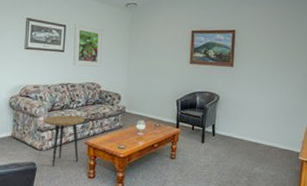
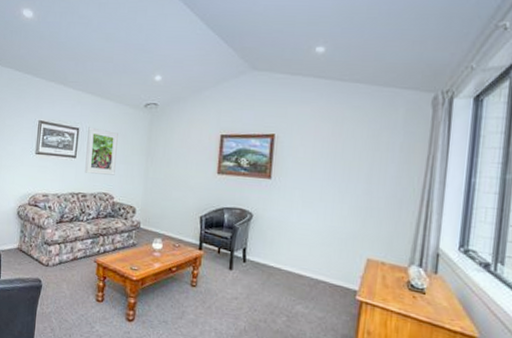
side table: present [43,115,85,167] -> none [51,228,95,286]

